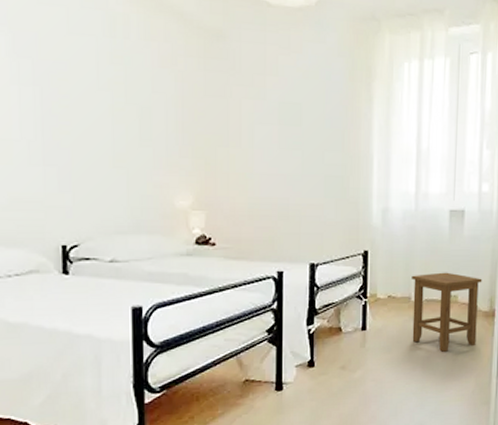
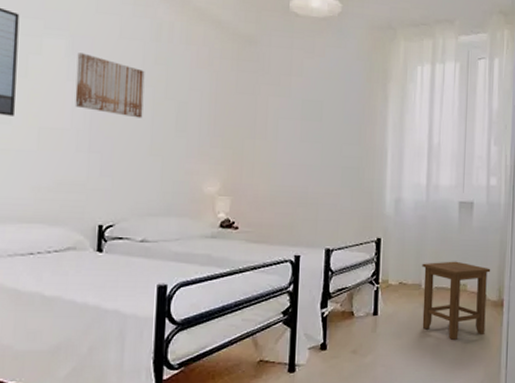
wall art: none [20,51,101,126] -> present [75,53,145,118]

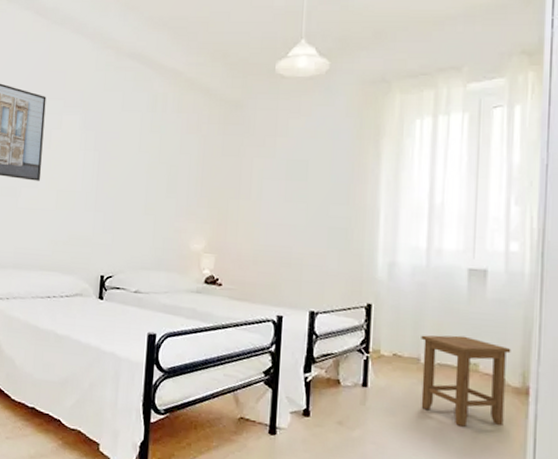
wall art: present [75,53,145,118] -> none [85,126,142,181]

